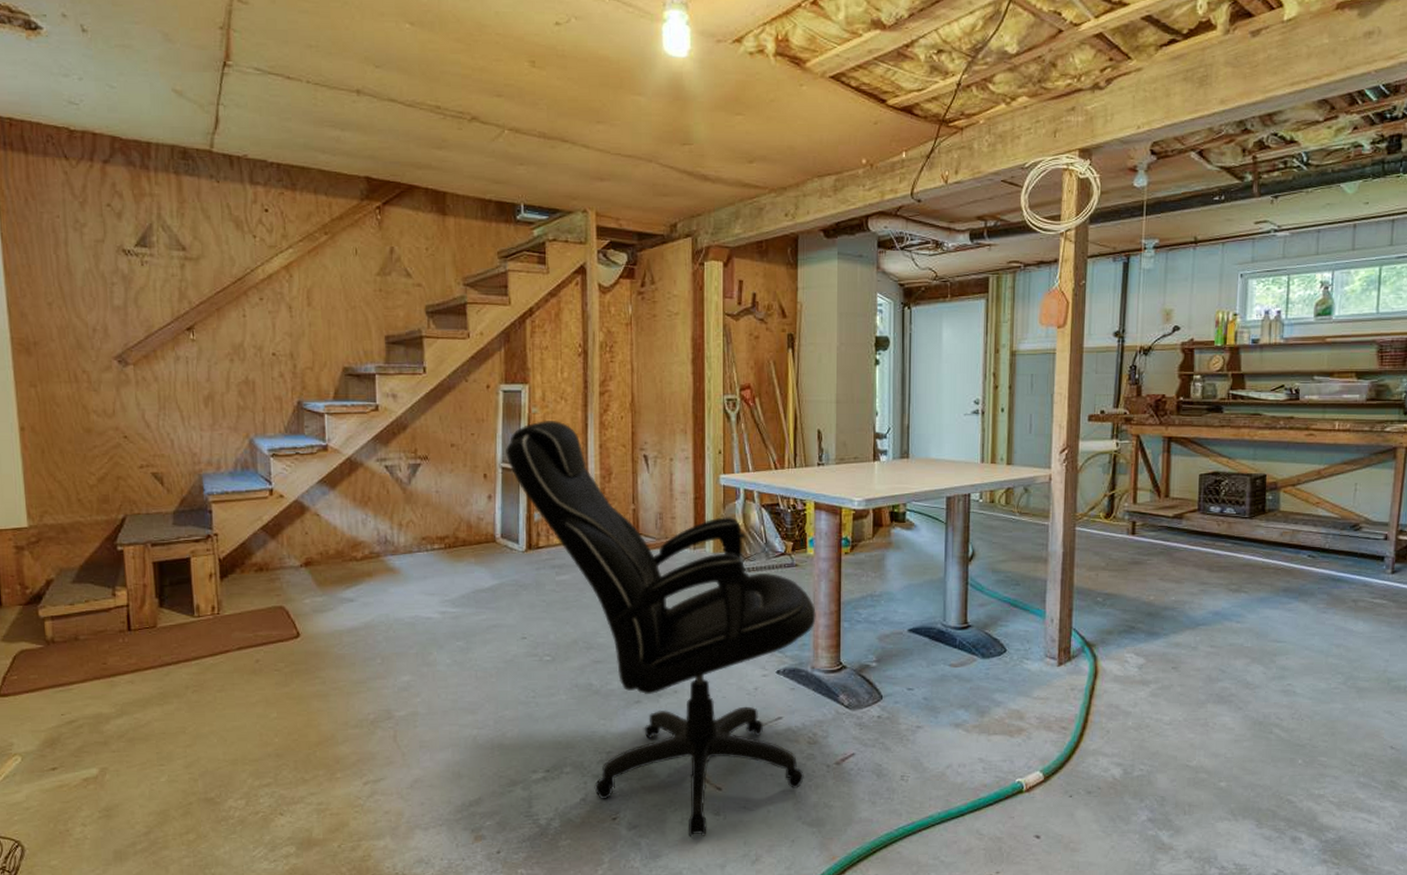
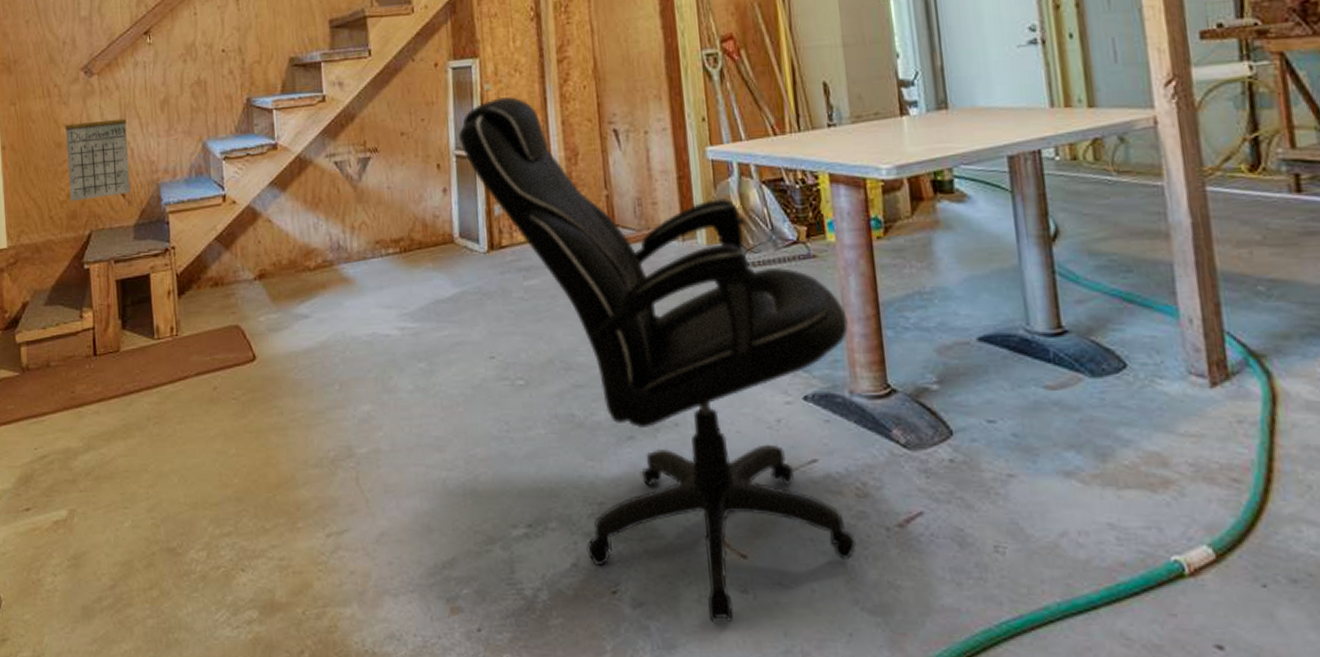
calendar: none [95,394,170,485] -> present [65,105,131,201]

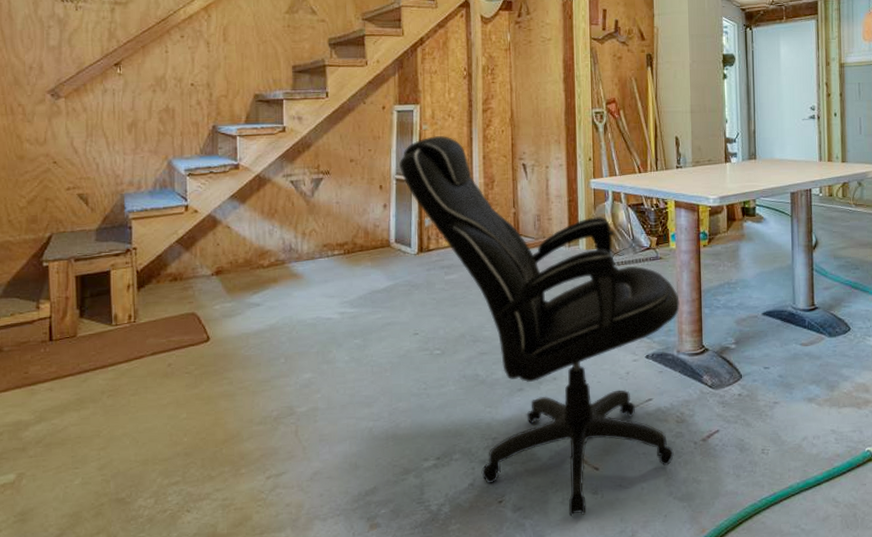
calendar: present [65,105,131,201] -> none [28,124,94,207]

